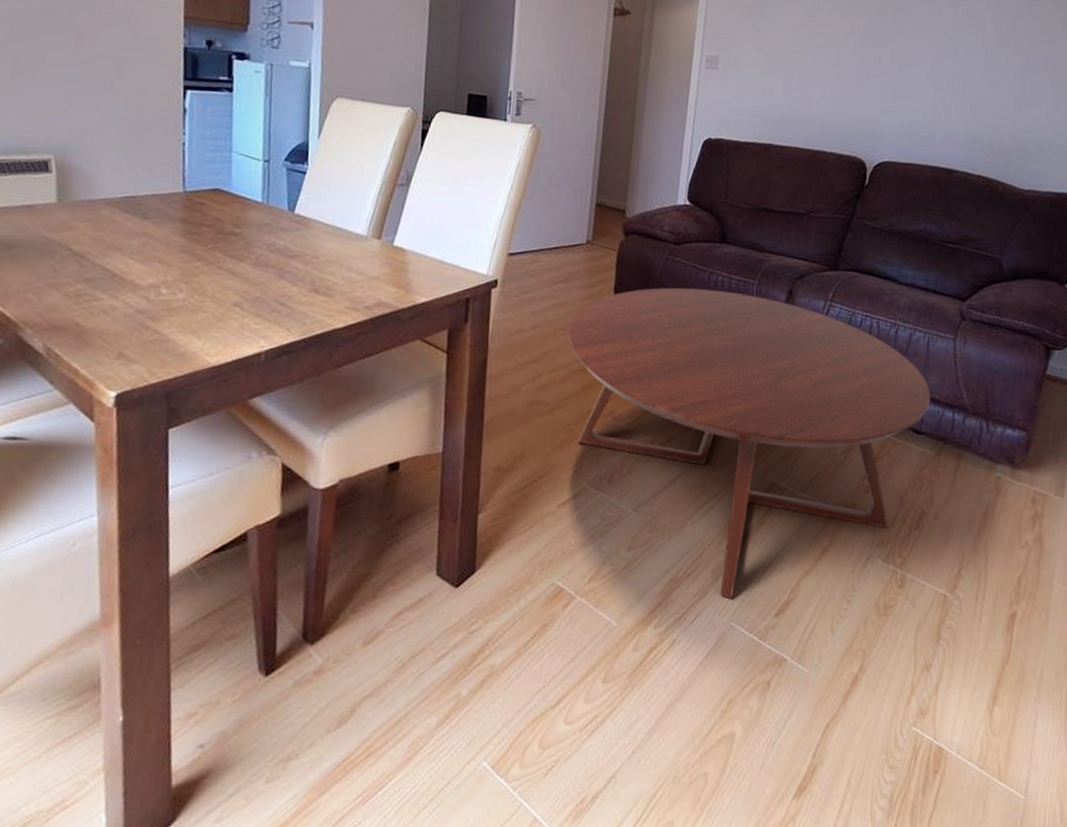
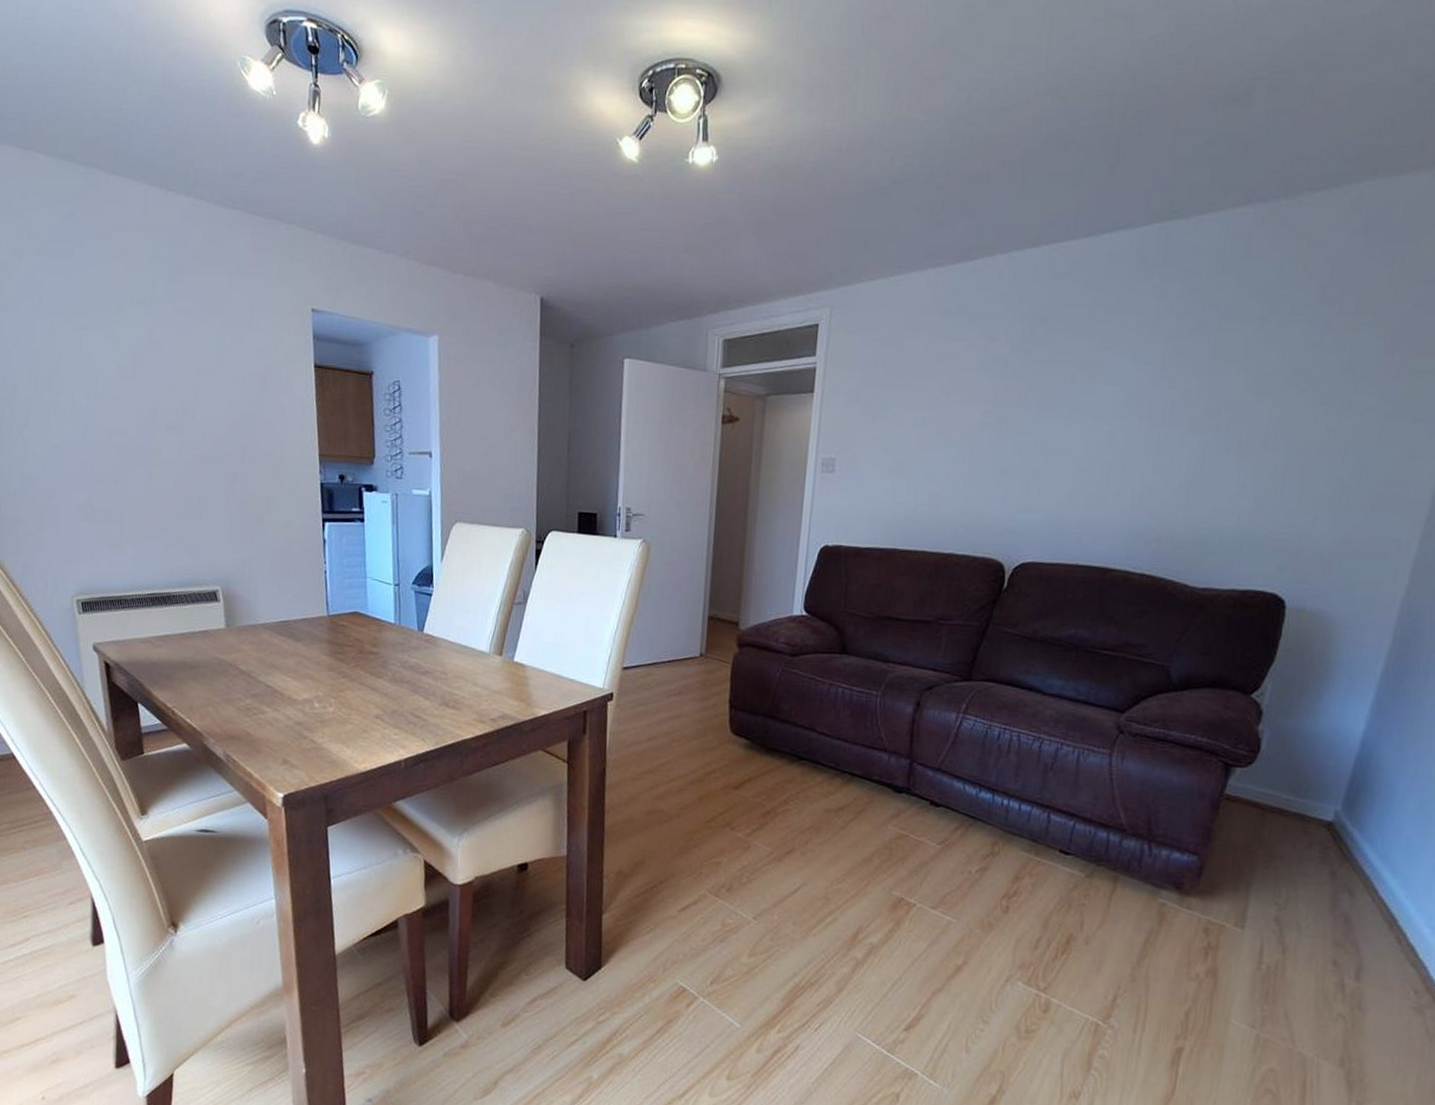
coffee table: present [567,287,931,599] -> none [683,699,1081,1010]

